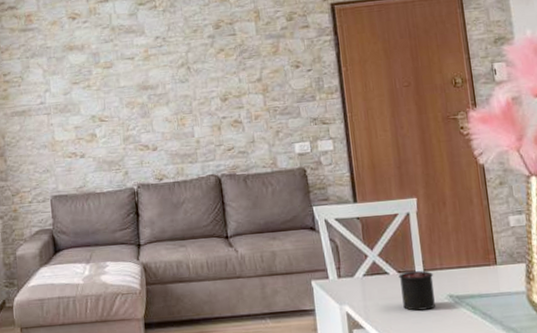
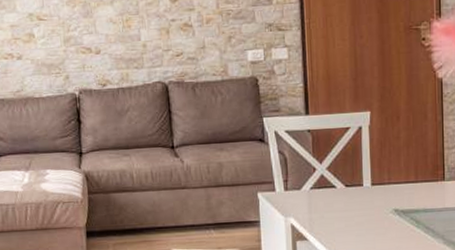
candle: present [398,260,435,311] -> none [346,175,381,224]

